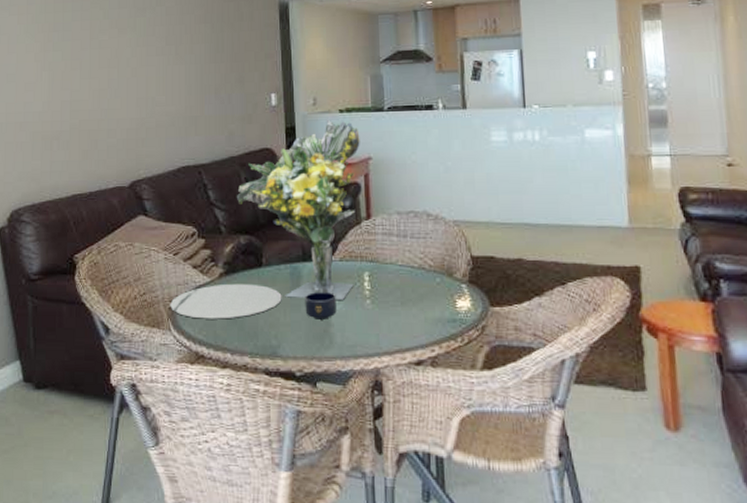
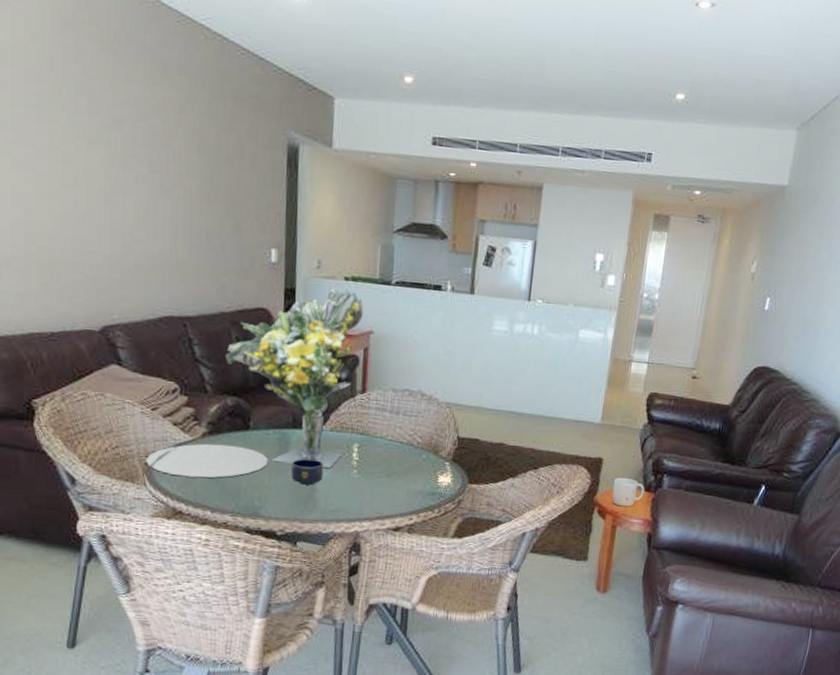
mug: none [658,286,700,322] -> present [611,477,645,507]

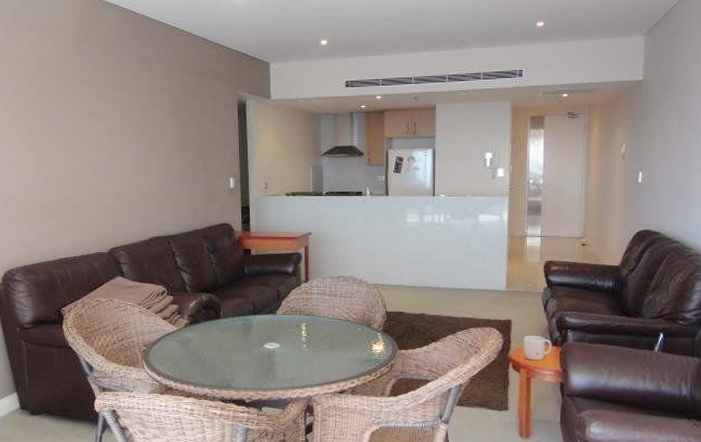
placemat: present [146,443,268,479] -> none [144,332,236,360]
bouquet: present [225,285,364,468] -> none [199,201,302,345]
mug: present [291,458,324,485] -> none [254,338,279,360]

